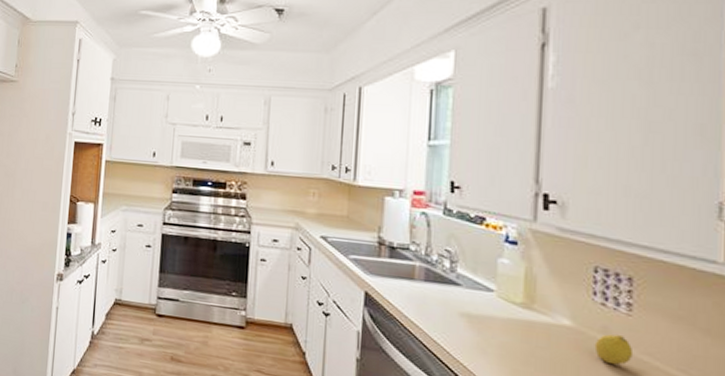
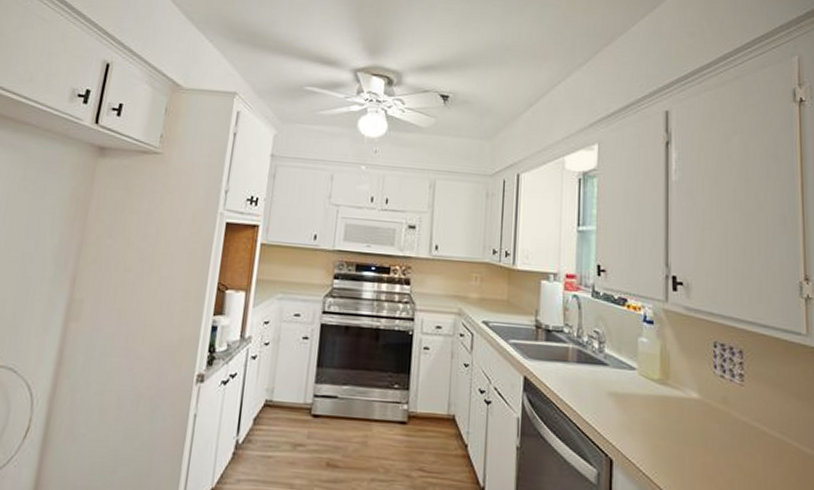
fruit: present [594,334,634,366] -> none [717,404,747,433]

